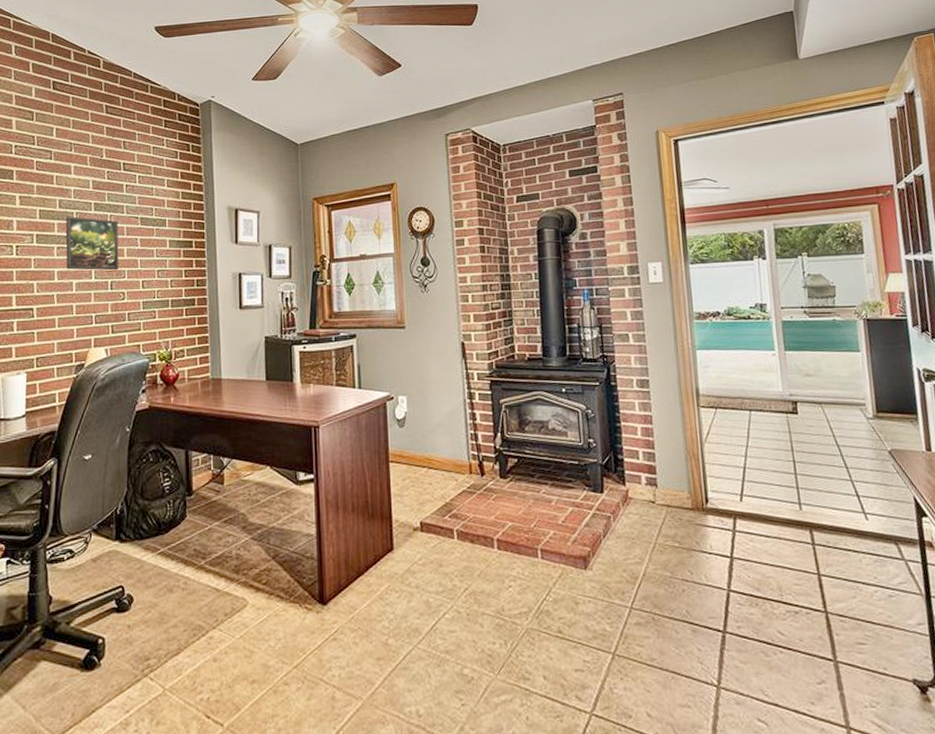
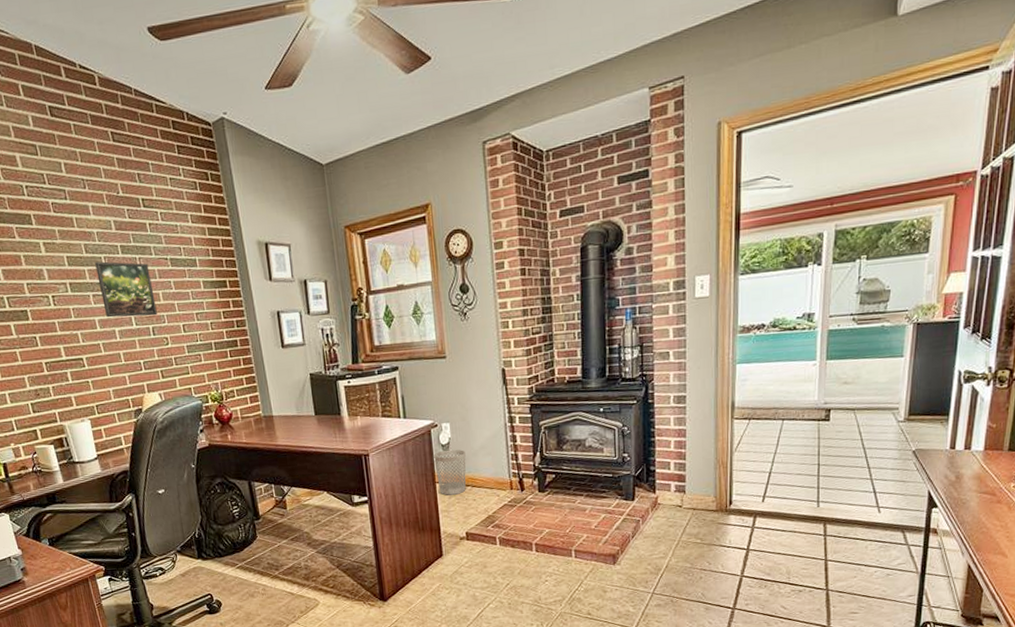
wastebasket: none [388,425,423,477] -> present [433,449,466,495]

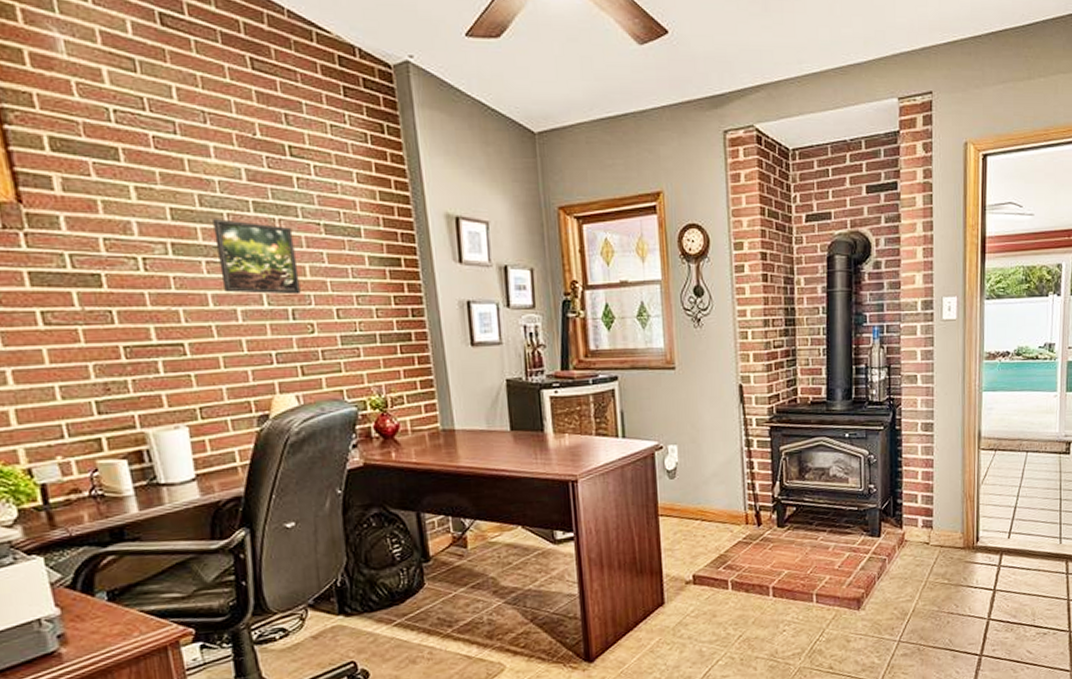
wastebasket: present [433,449,466,495] -> none [657,476,695,531]

